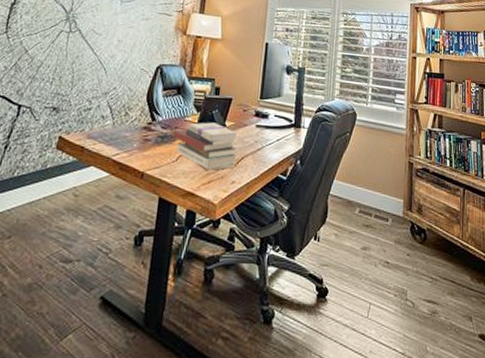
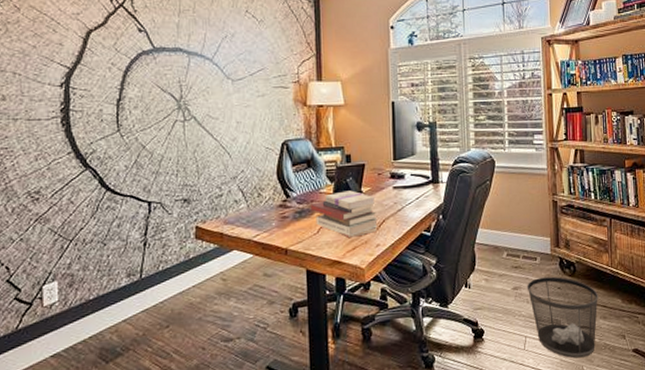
waste bin: none [376,240,447,336] -> present [526,276,598,358]

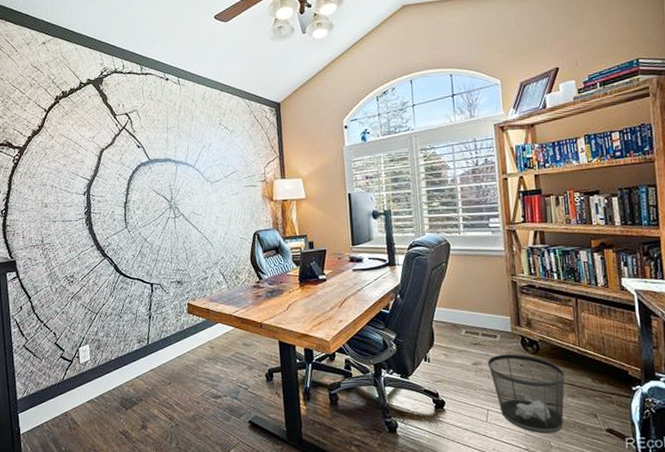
books: present [309,190,378,238] -> none [279,273,340,314]

